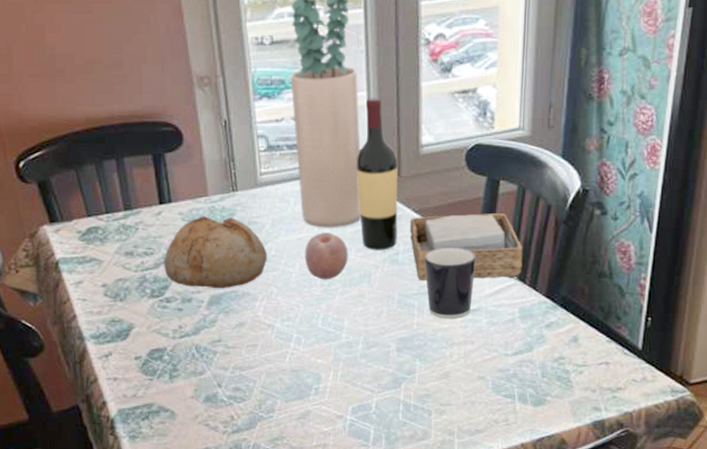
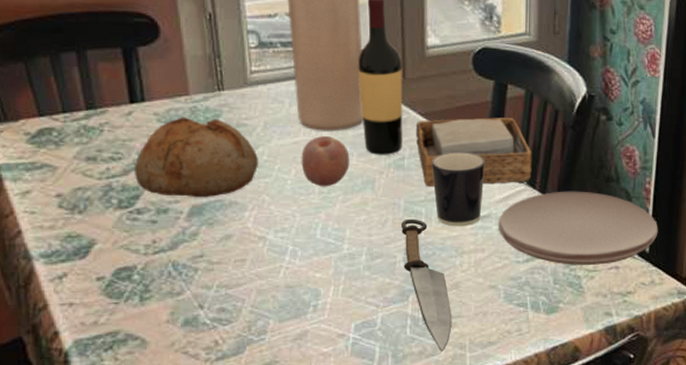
knife: none [395,311,442,437] -> present [401,218,452,352]
plate: none [487,286,653,361] -> present [497,191,658,266]

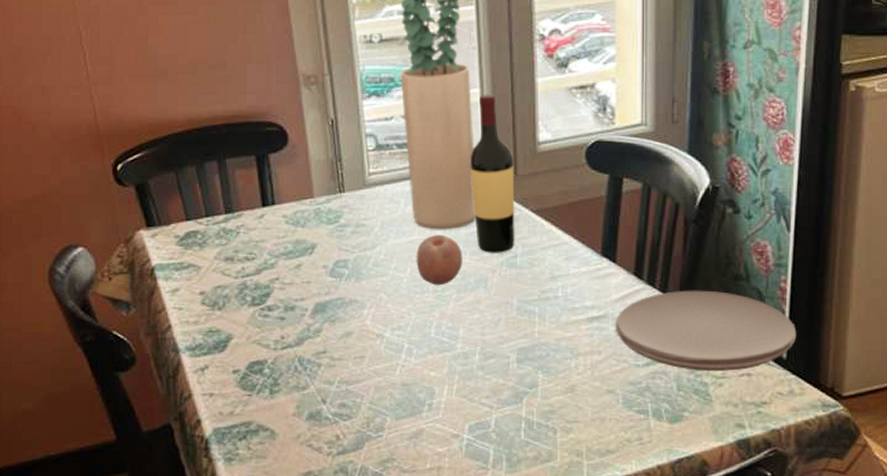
bread: present [133,117,258,197] -> none [265,218,376,295]
knife: present [401,218,452,352] -> none [515,318,568,458]
napkin holder: present [415,117,532,186] -> none [528,213,651,285]
mug: present [431,151,485,227] -> none [544,248,601,327]

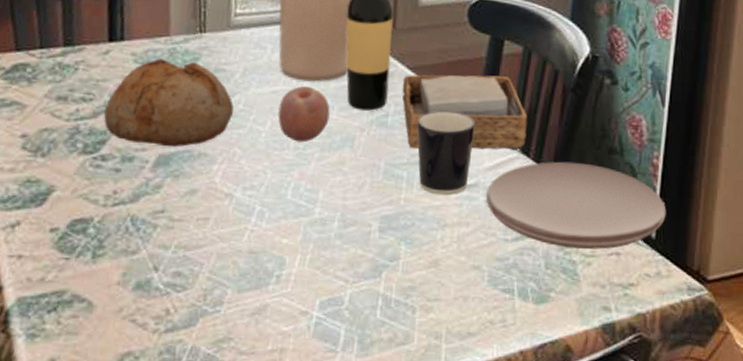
bread: none [265,218,376,295] -> present [103,58,234,147]
napkin holder: none [528,213,651,285] -> present [402,74,528,150]
mug: none [544,248,601,327] -> present [416,110,476,196]

